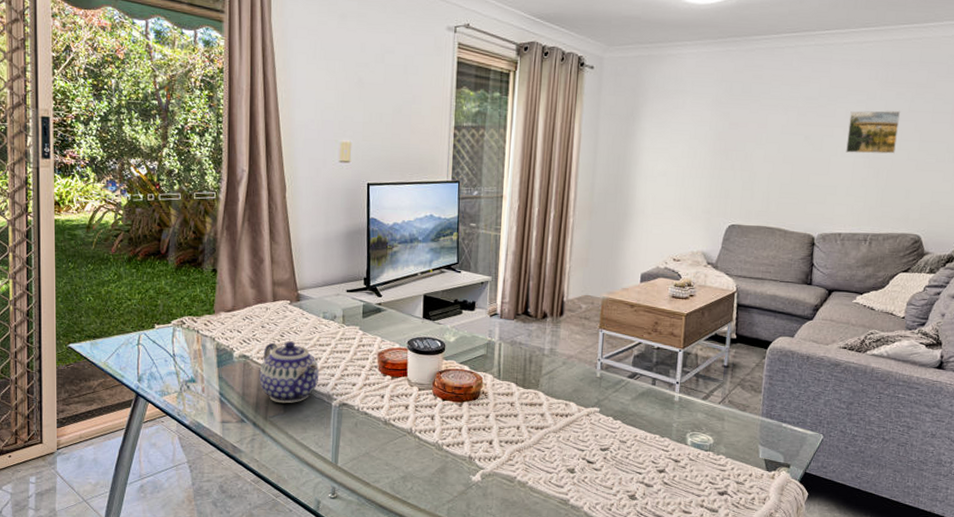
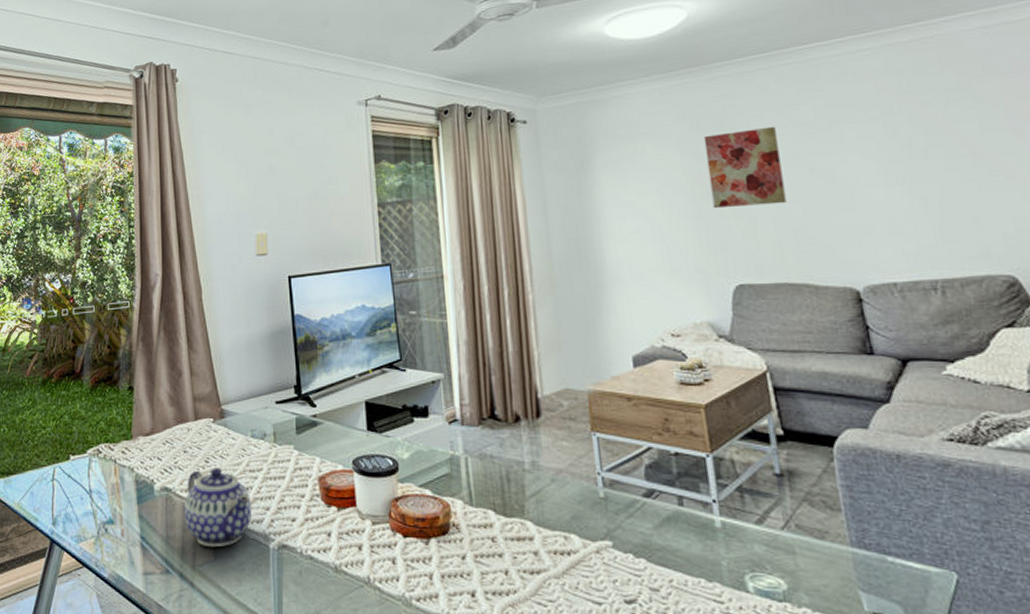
wall art: none [727,98,788,164] -> present [703,126,787,209]
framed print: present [846,110,901,154] -> none [863,122,942,181]

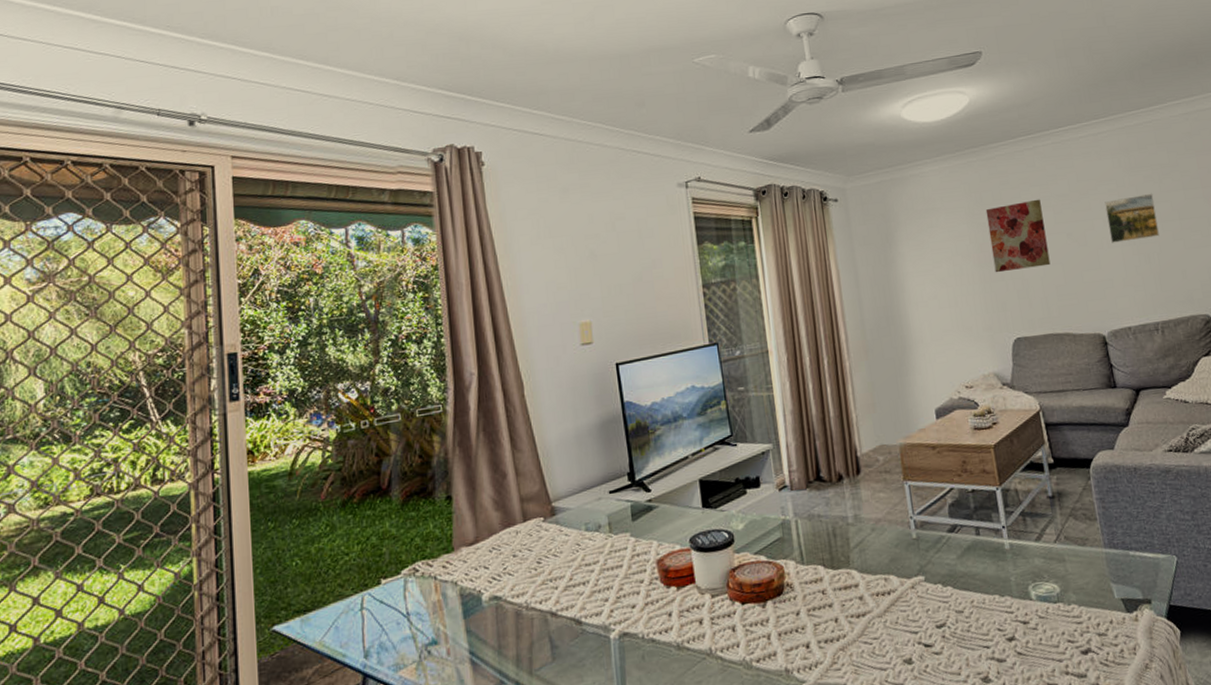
teapot: present [184,467,252,548] -> none [516,566,591,650]
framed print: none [863,122,942,181] -> present [1104,193,1160,243]

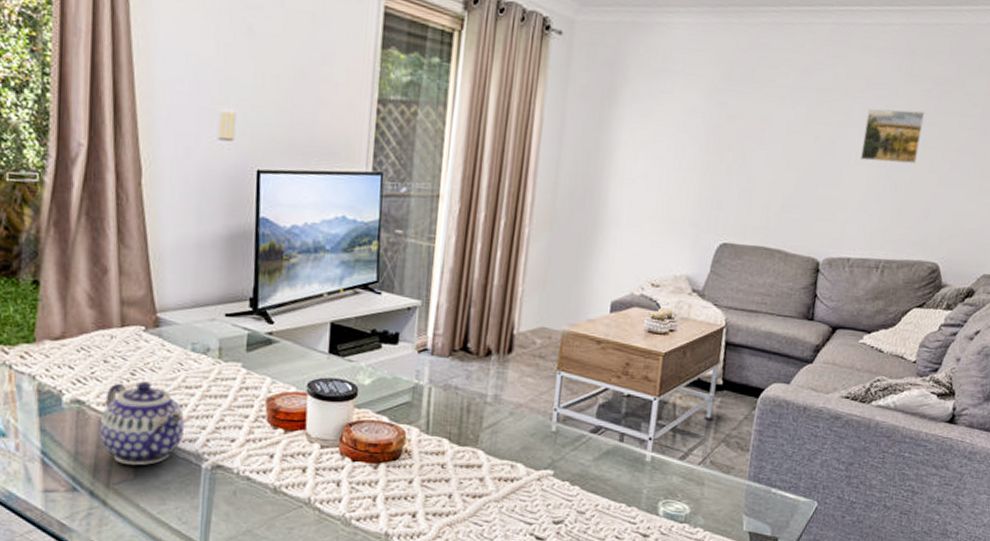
teapot: none [516,566,591,650] -> present [99,381,185,466]
wall art: present [985,199,1051,273] -> none [721,85,797,169]

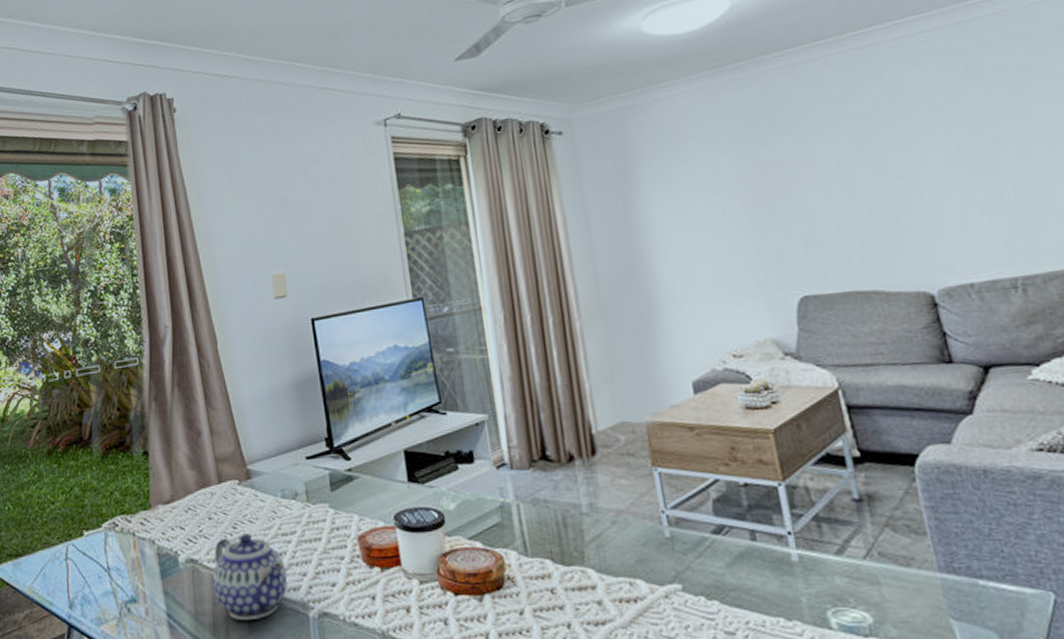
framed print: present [860,109,925,164] -> none [929,106,1016,174]

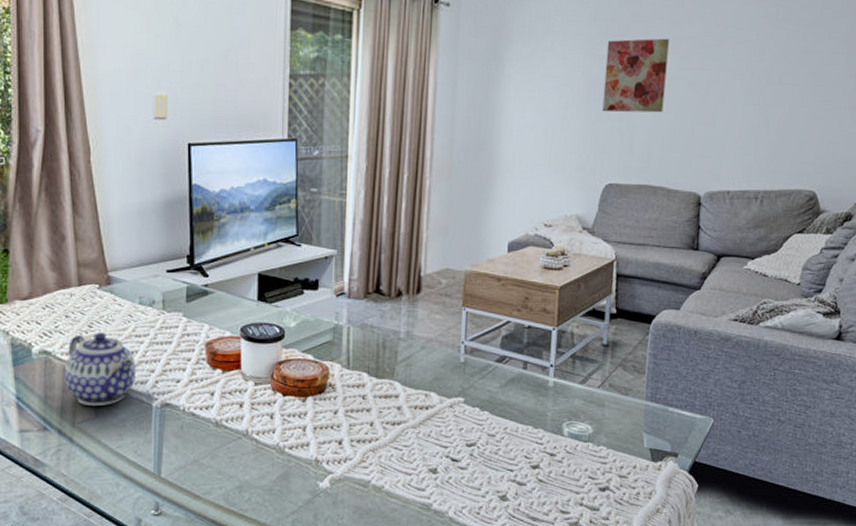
wall art: none [756,121,850,215] -> present [602,38,669,113]

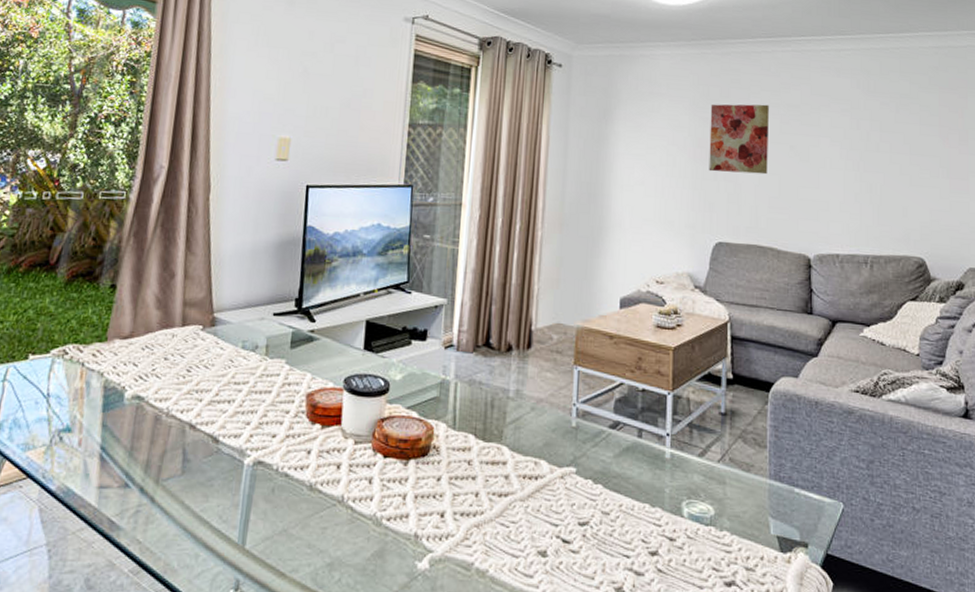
teapot: present [64,332,137,407] -> none [154,377,232,462]

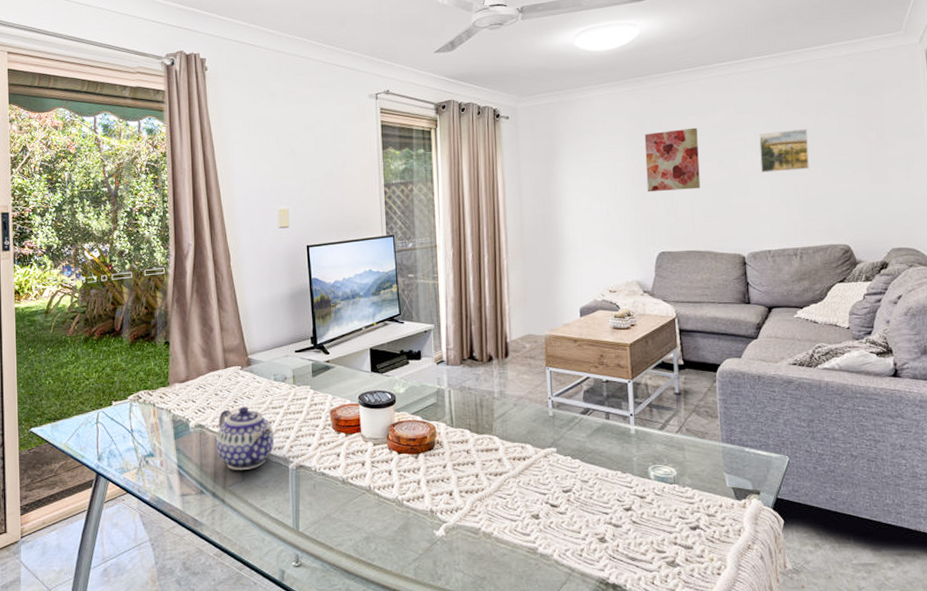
teapot: none [154,377,232,462] -> present [215,406,275,471]
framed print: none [835,120,887,167] -> present [759,128,809,173]

